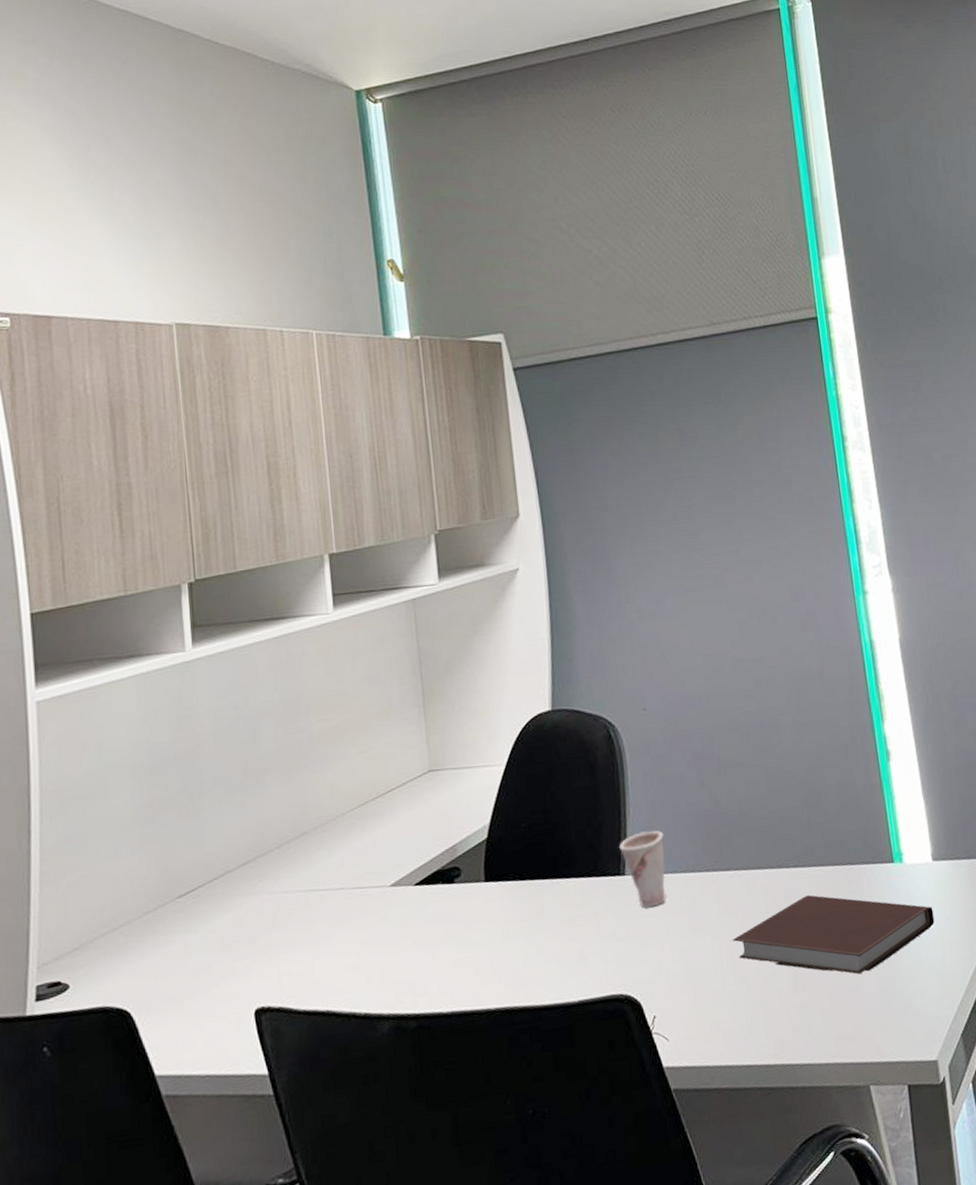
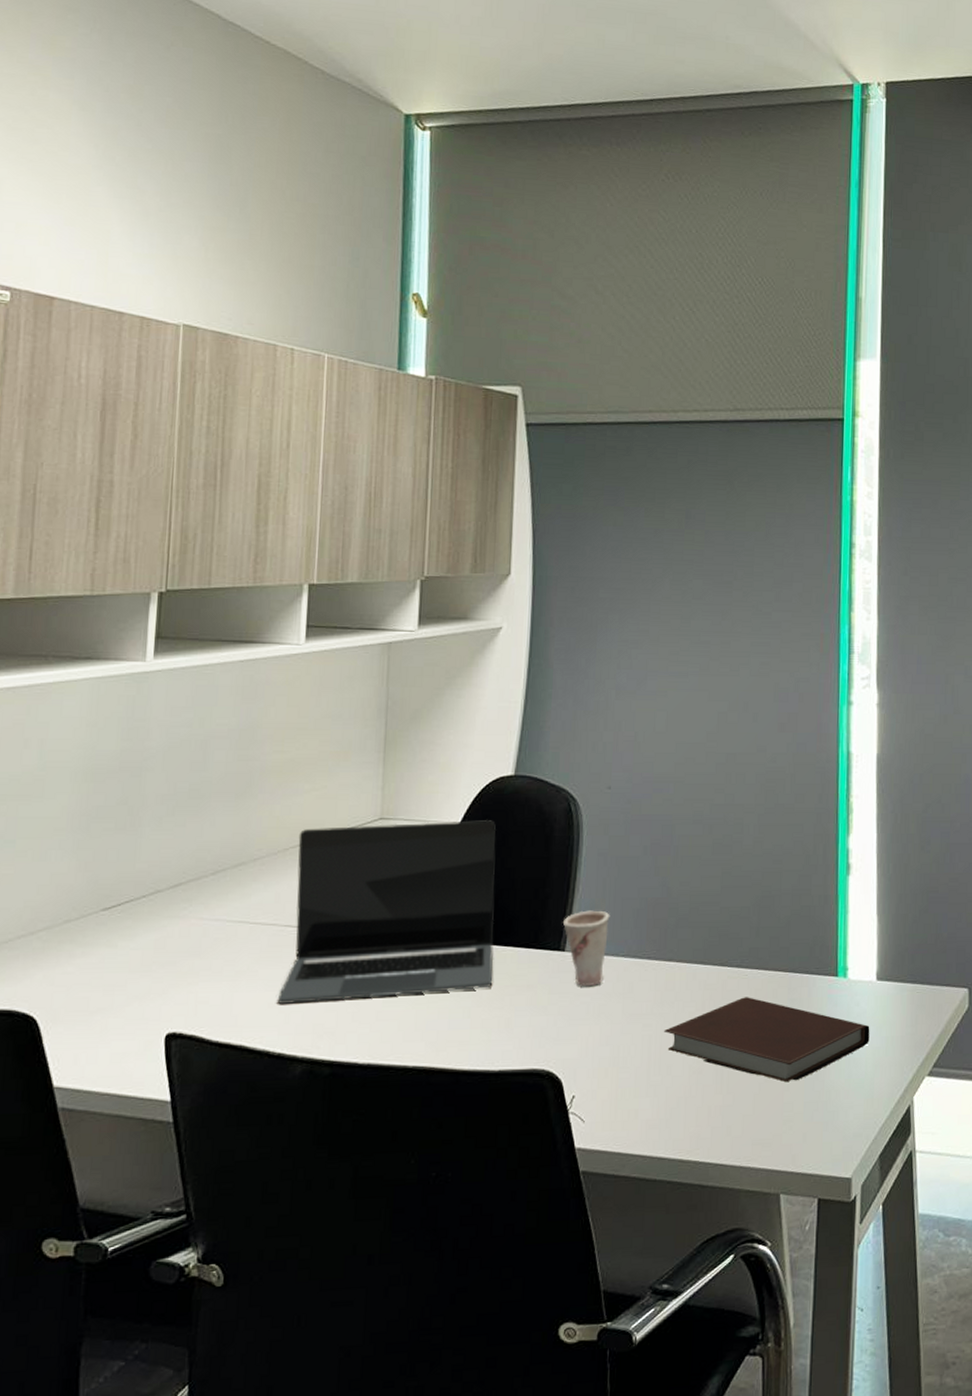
laptop: none [354,757,561,965] -> present [277,820,496,1004]

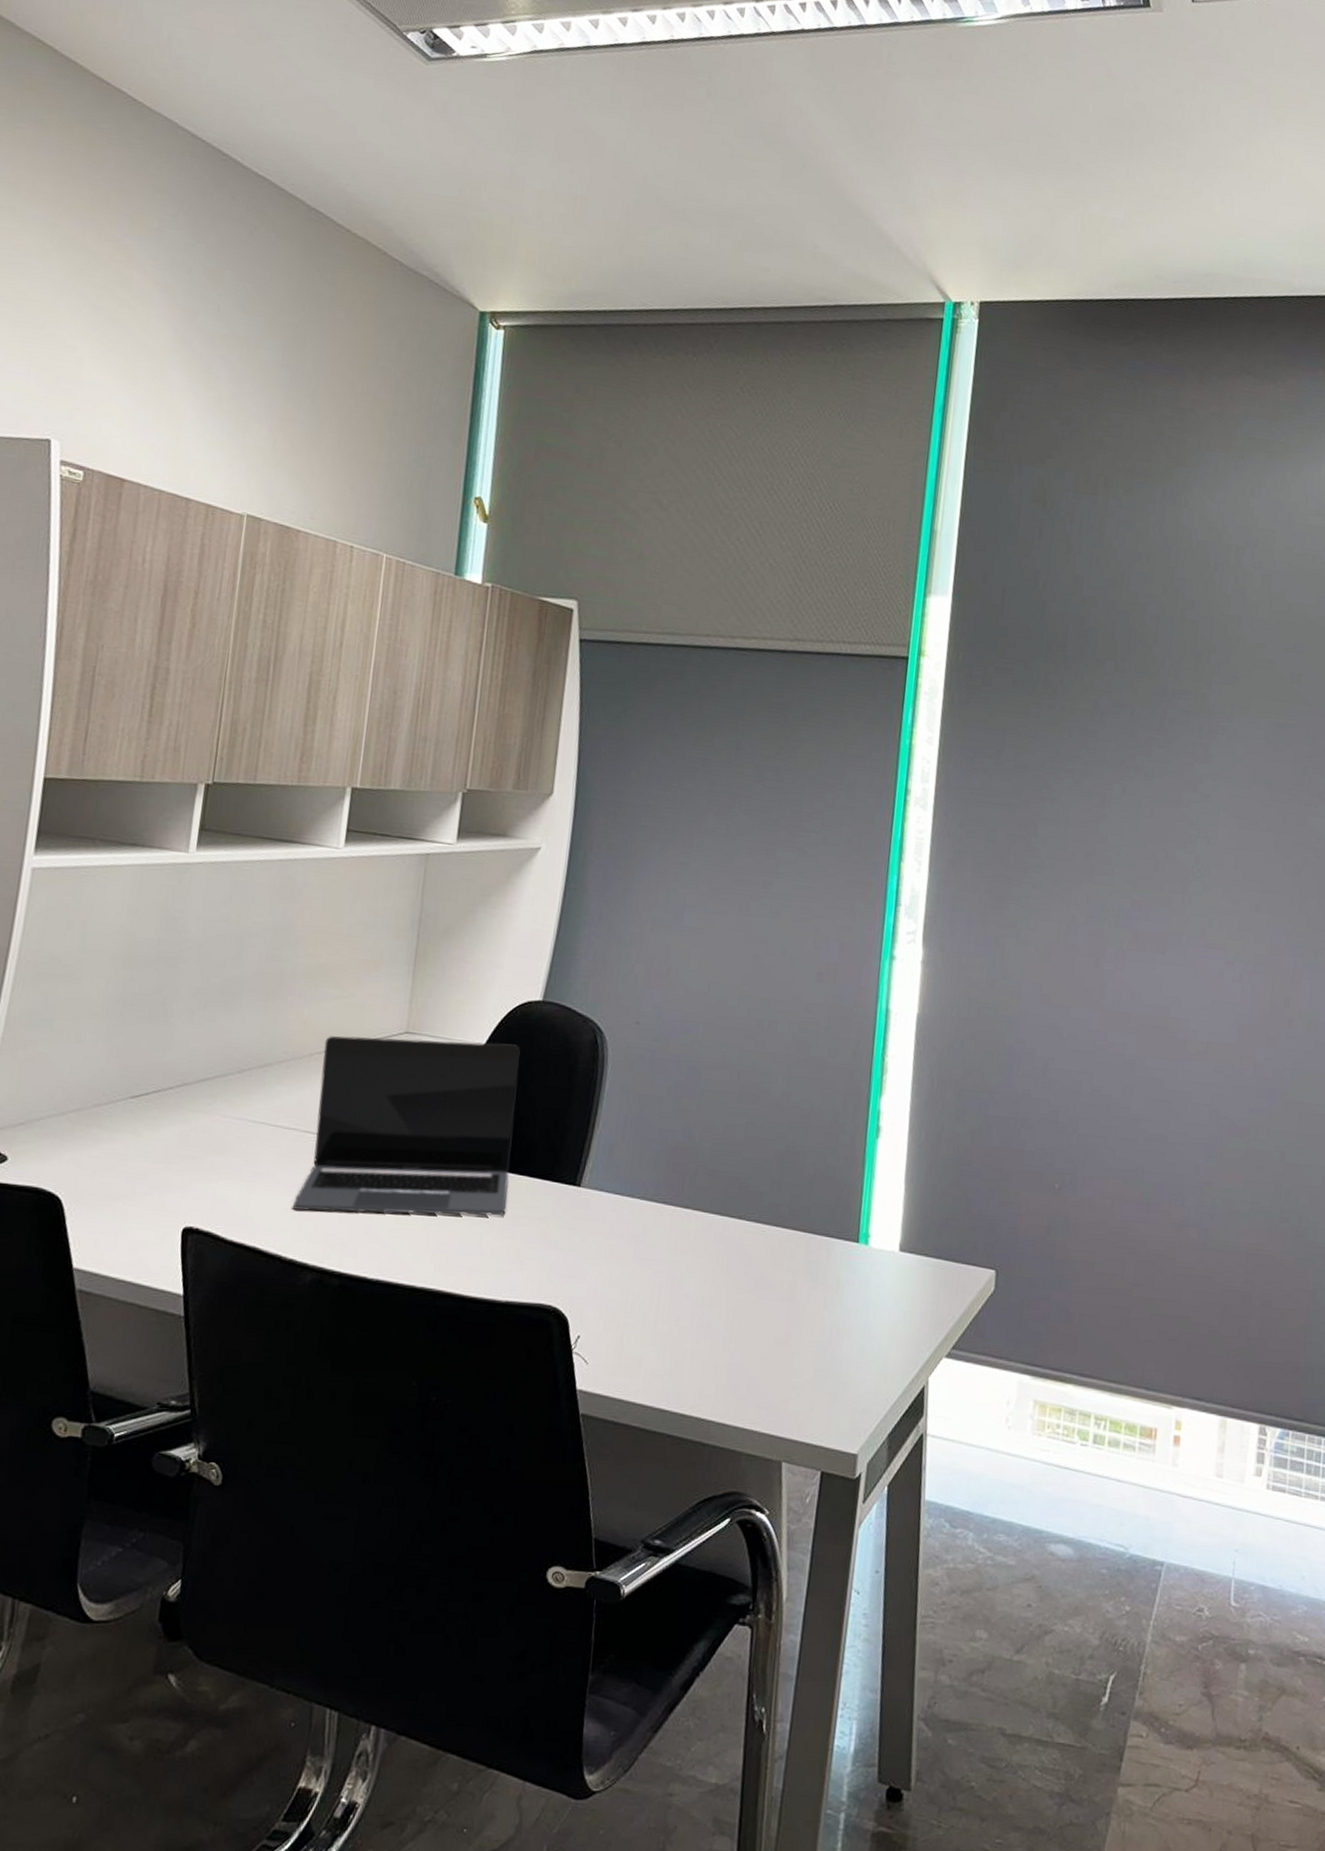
cup: present [562,910,610,986] -> none [580,1146,629,1225]
notebook: present [664,997,870,1083] -> none [675,1253,889,1347]

